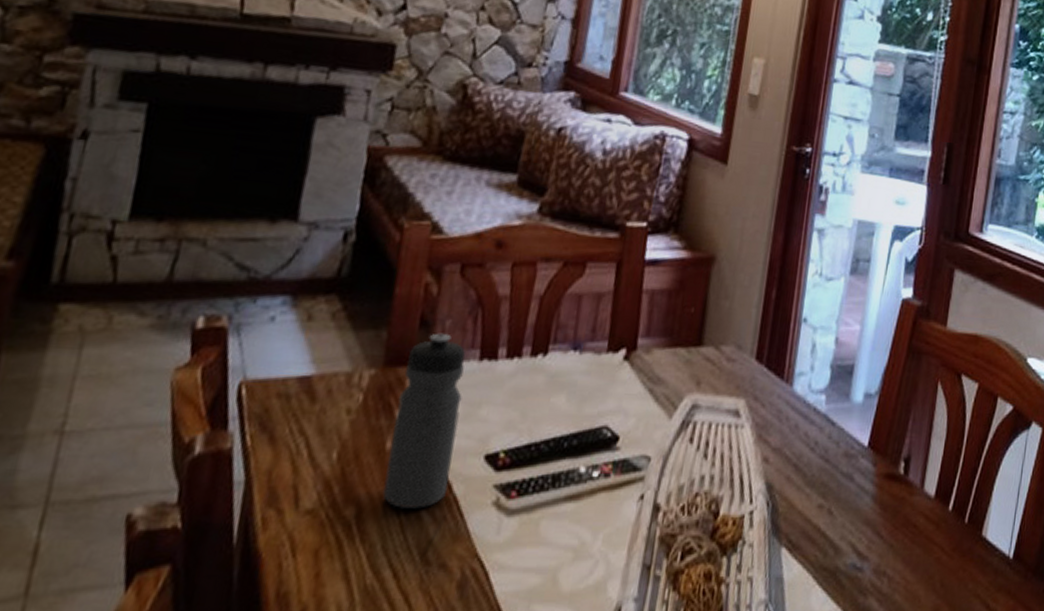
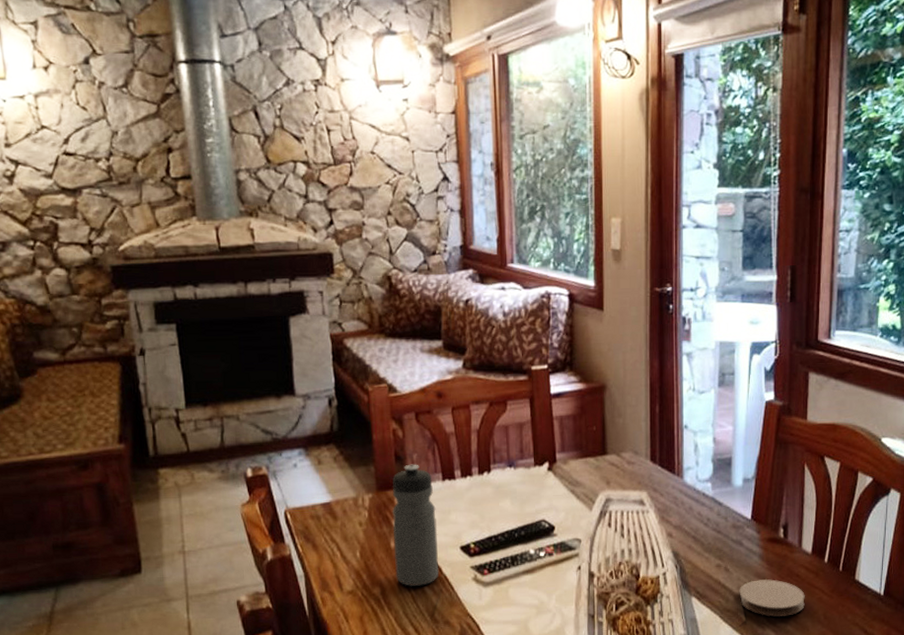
coaster: none [841,528,921,581] -> present [739,579,805,617]

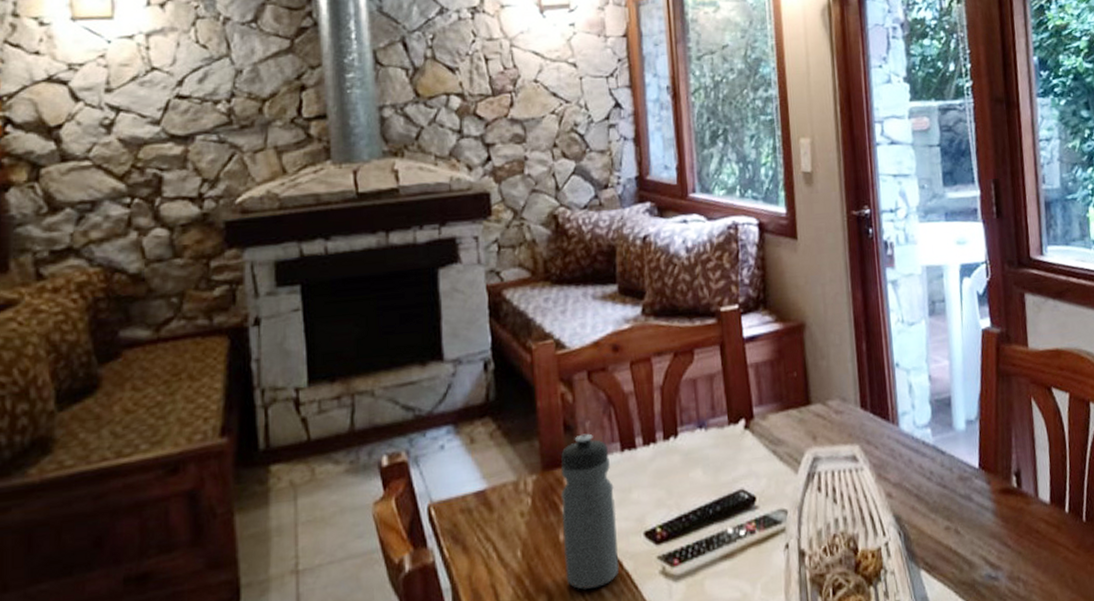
coaster: present [739,579,805,617] -> none [973,539,1050,586]

